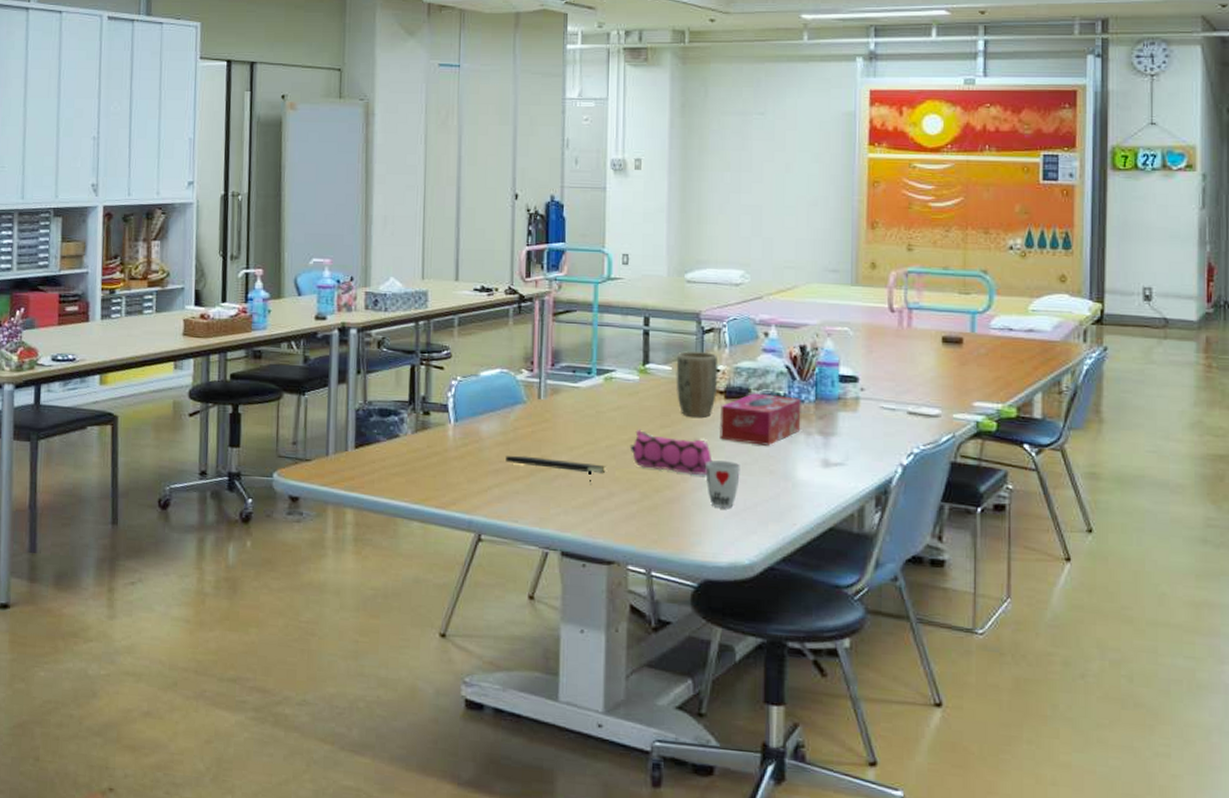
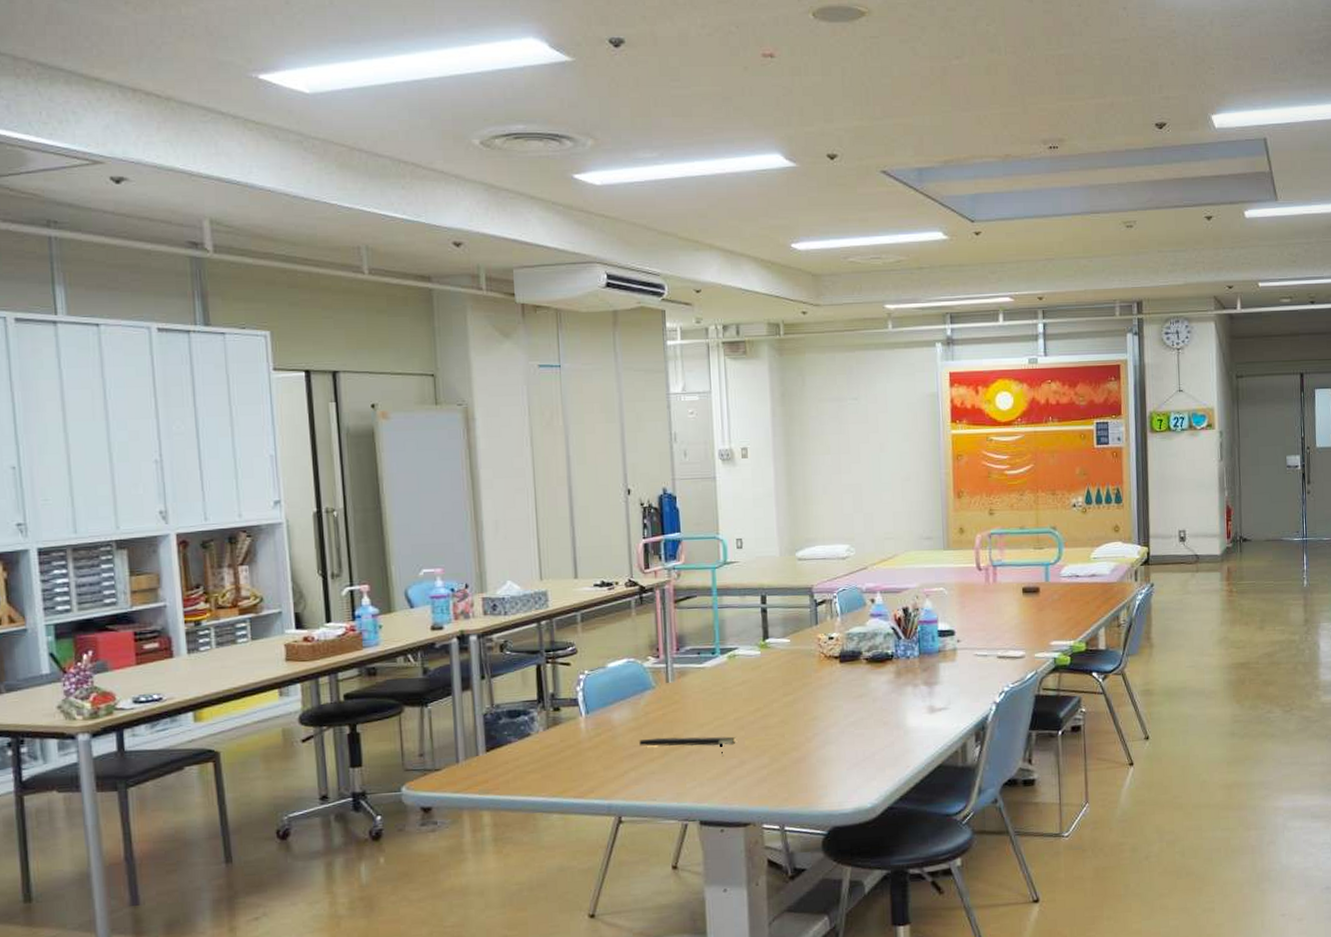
pencil case: present [630,429,713,476] -> none [756,699,833,735]
plant pot: present [676,351,719,418] -> none [793,621,833,683]
cup: present [705,460,740,508] -> none [827,718,858,761]
tissue box: present [720,393,801,446] -> none [836,654,908,701]

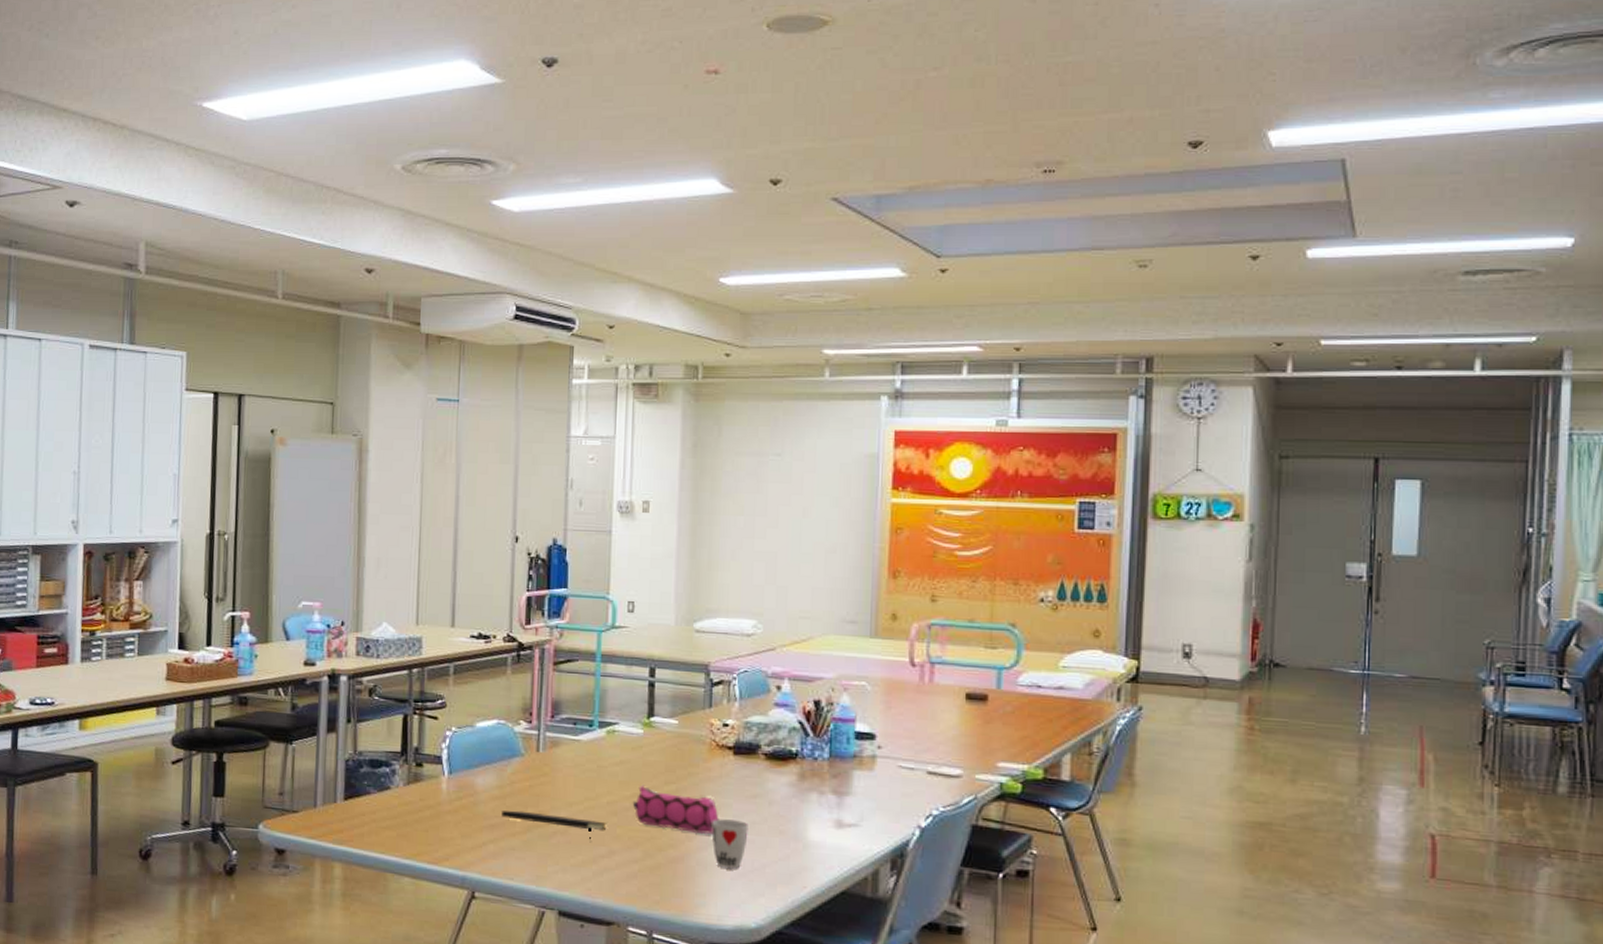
pencil case: none [756,699,833,735] -> present [632,785,719,835]
cup: none [827,718,858,761] -> present [711,819,748,869]

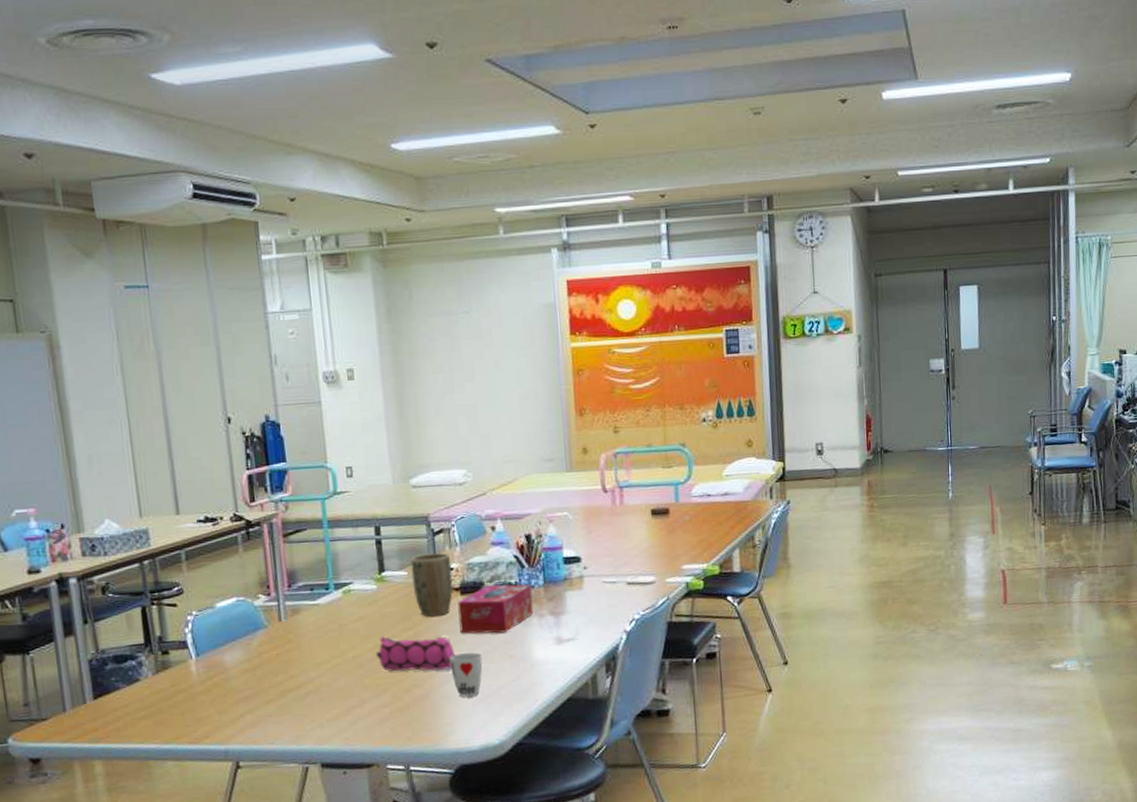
notepad: present [501,810,607,840] -> none [253,675,355,694]
plant pot: none [682,704,728,774] -> present [411,552,453,617]
tissue box: none [727,749,815,805] -> present [457,584,534,634]

